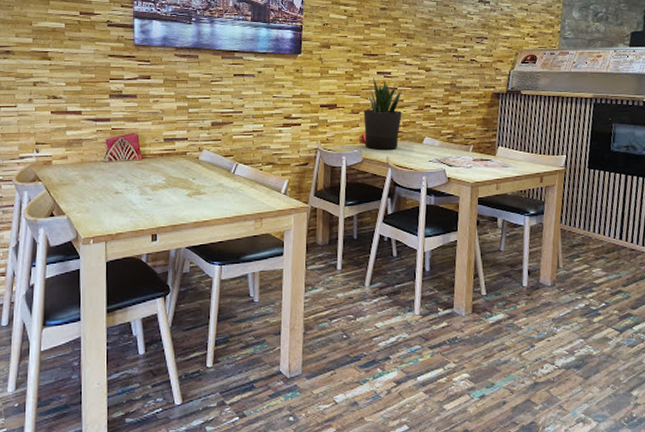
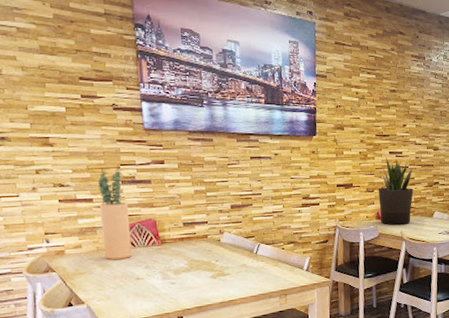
vase: none [87,78,114,173] -> present [98,163,132,261]

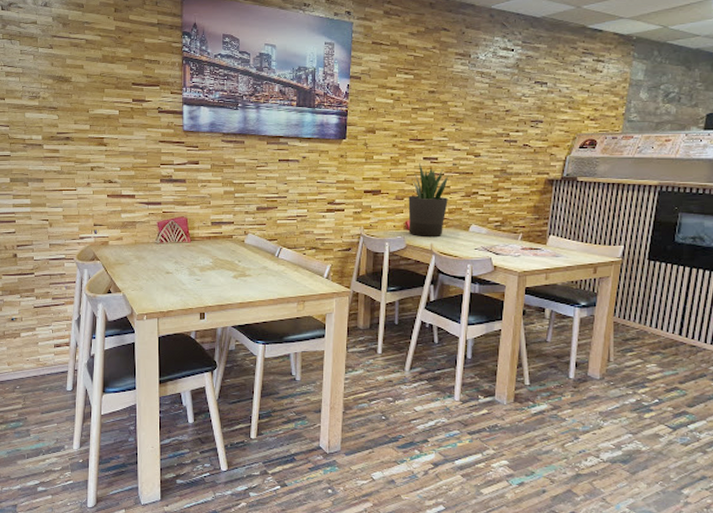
vase: present [98,163,132,261] -> none [140,163,165,254]

